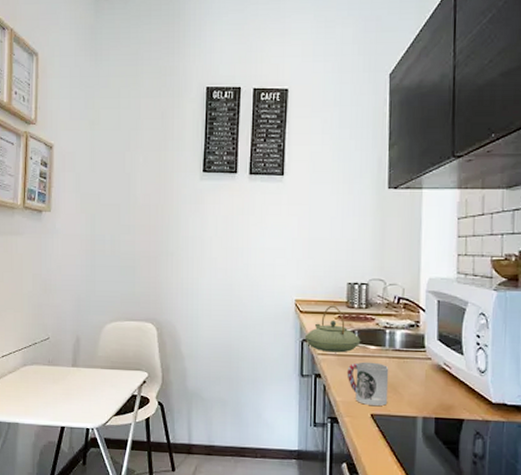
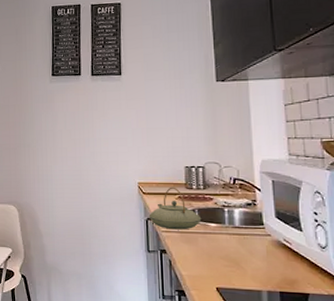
cup: present [346,361,389,407] -> none [190,238,232,280]

